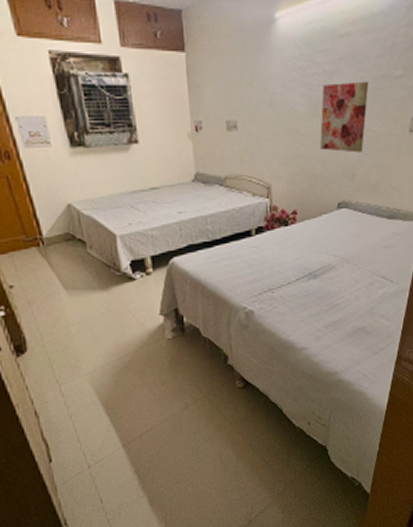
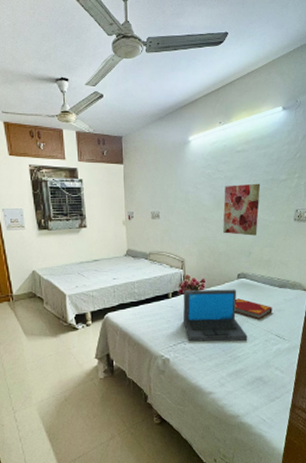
laptop: none [269,221,349,290] -> present [183,289,248,342]
hardback book: none [333,233,379,259] -> present [234,298,273,320]

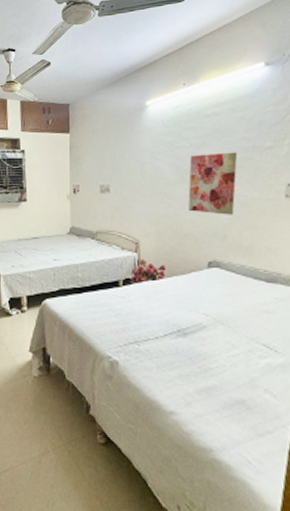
laptop: present [183,289,248,342] -> none [136,278,224,348]
hardback book: present [234,298,273,320] -> none [204,293,258,322]

